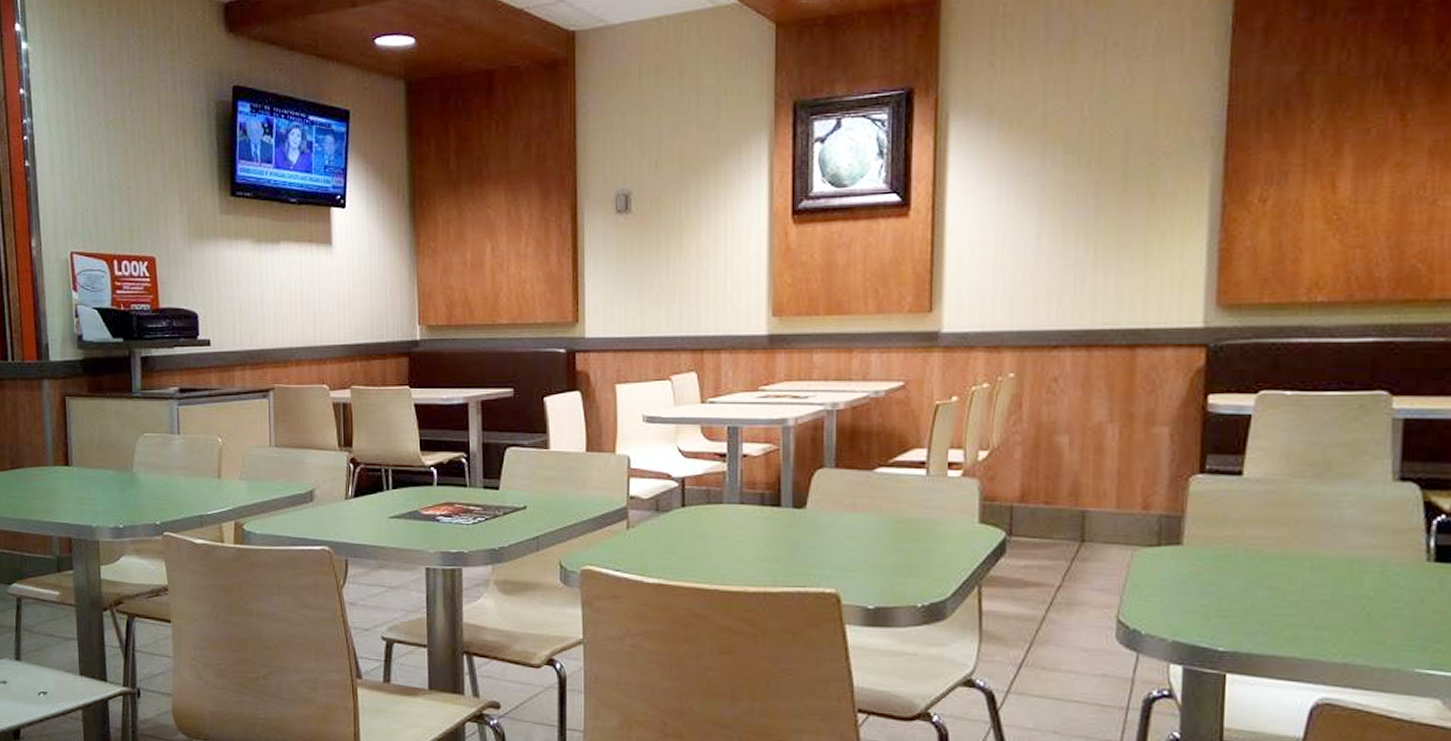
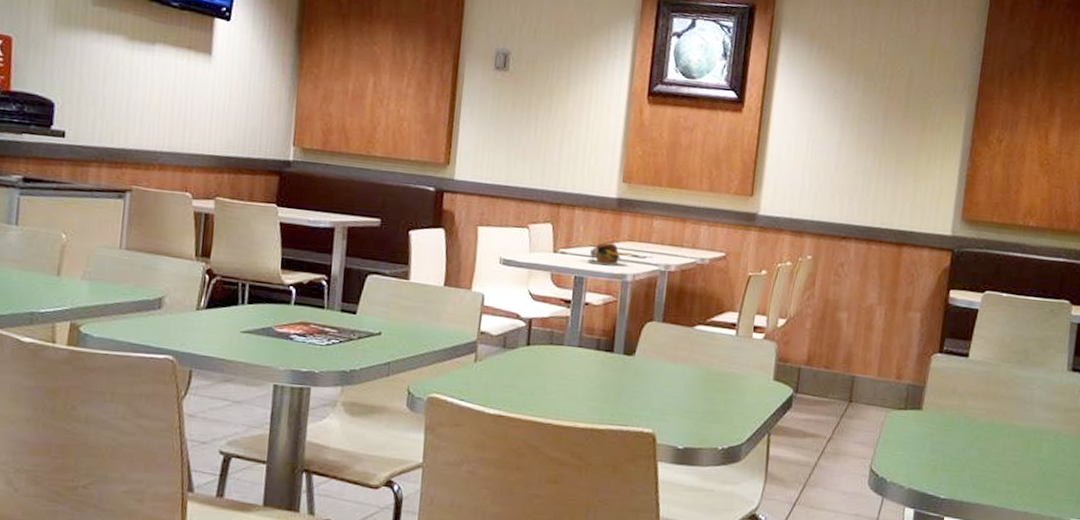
burger: none [740,384,786,411] -> present [587,241,627,266]

